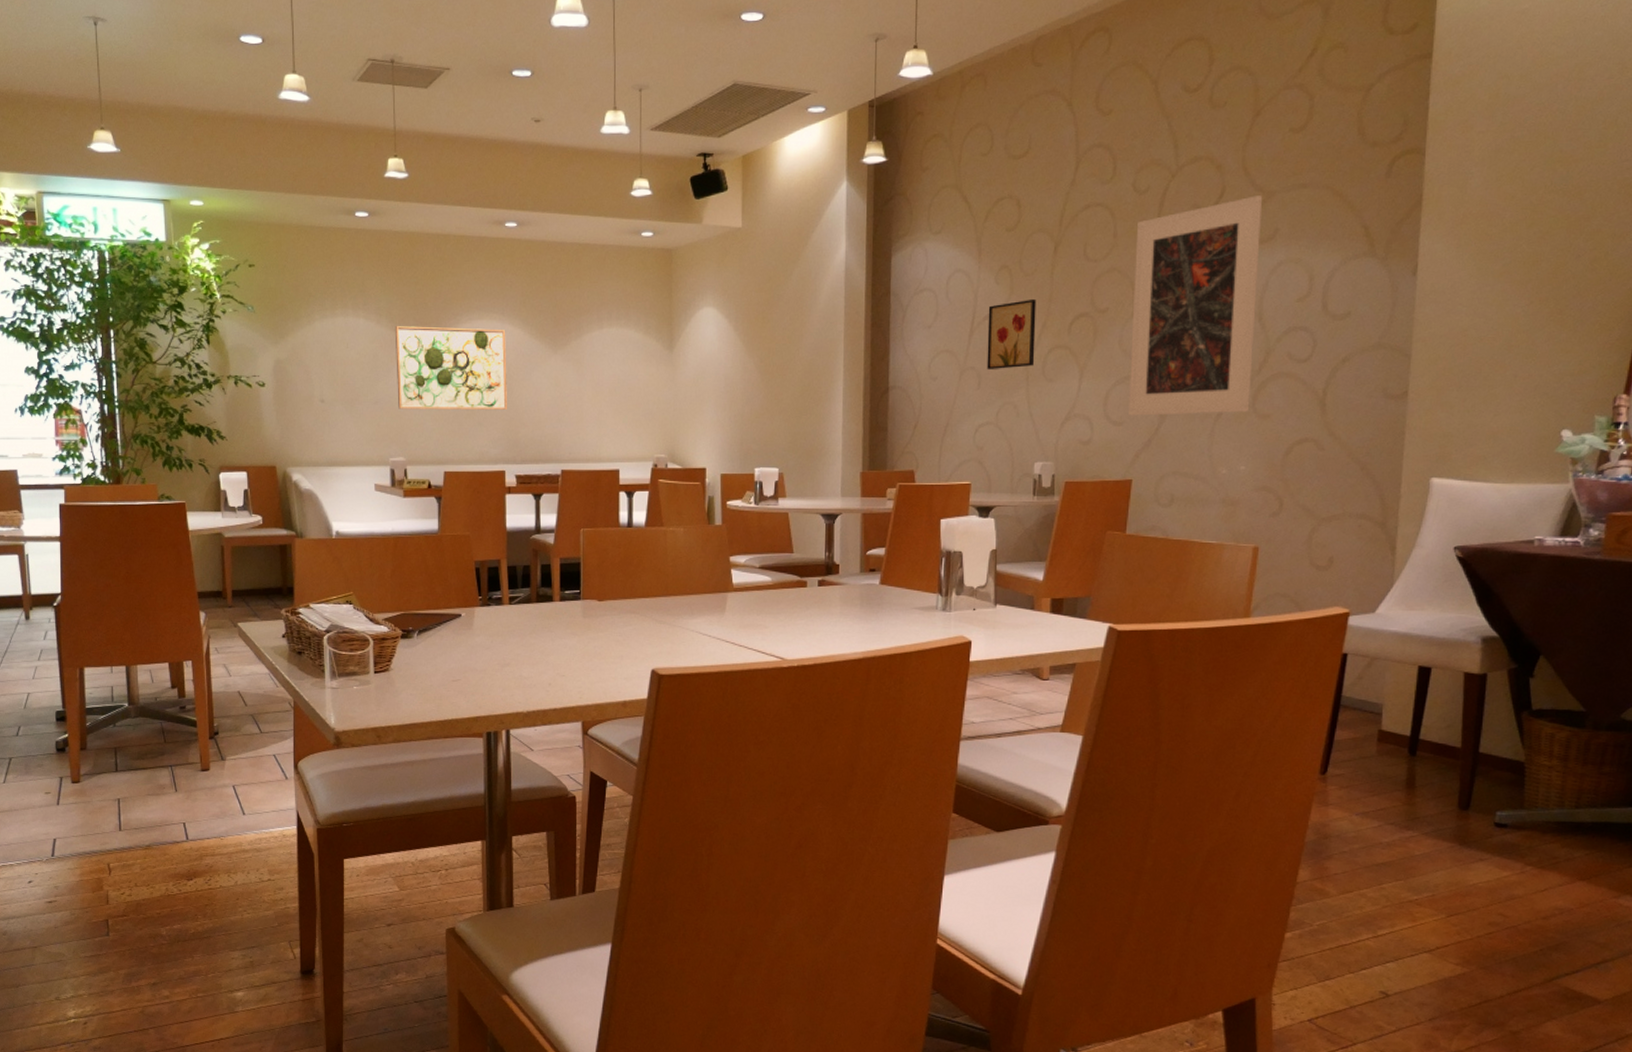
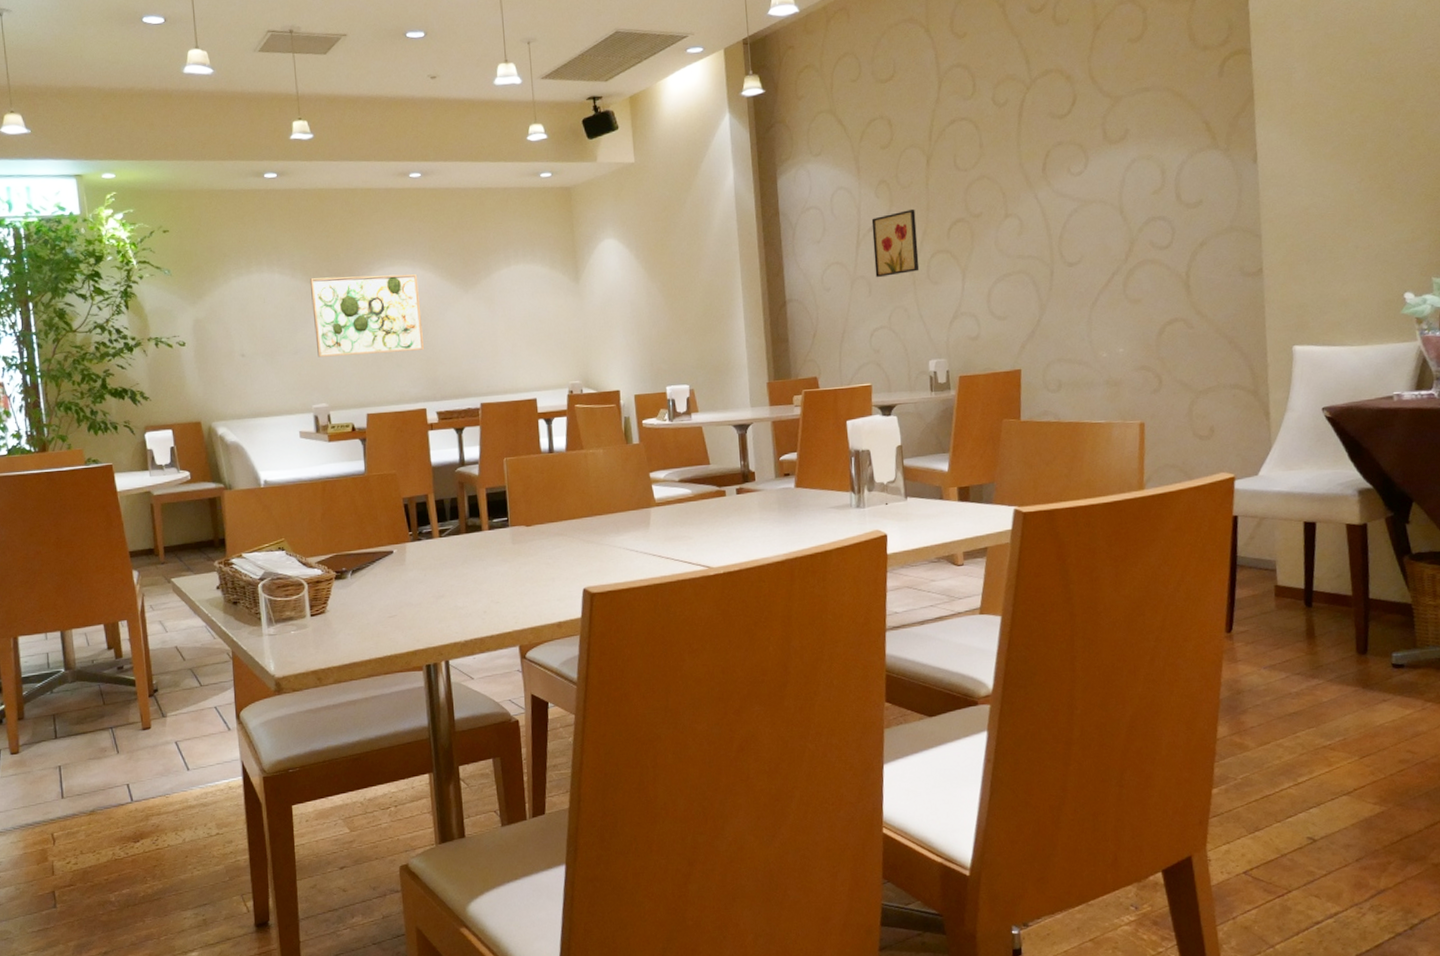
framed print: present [1129,195,1263,416] -> none [1000,101,1122,310]

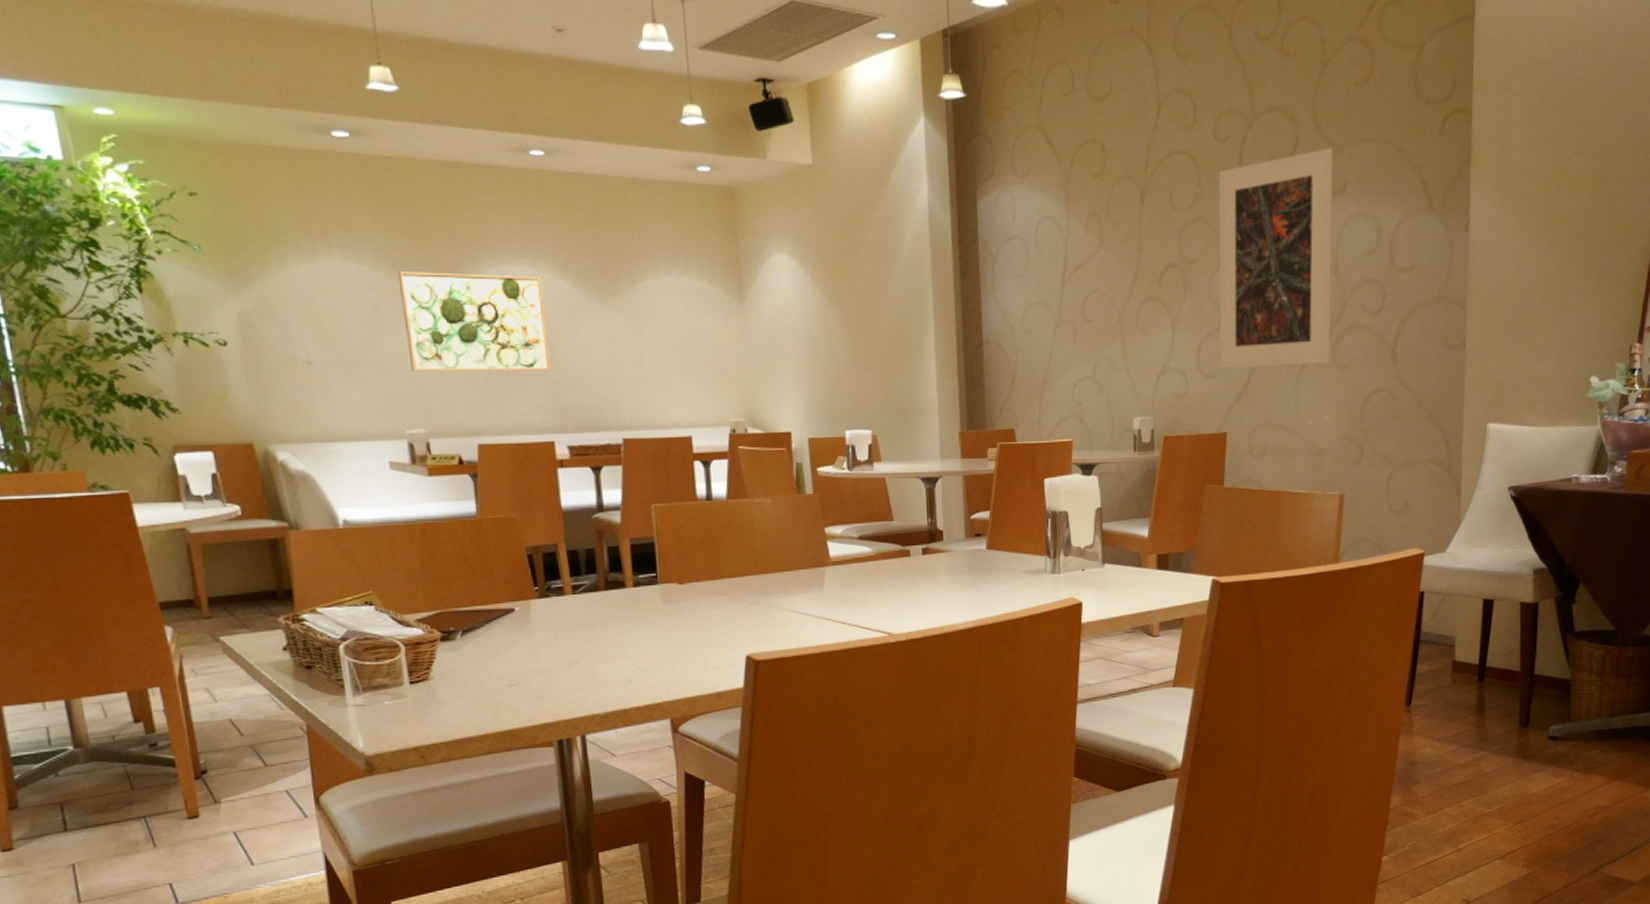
wall art: present [871,208,920,277] -> none [1079,248,1128,322]
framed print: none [1000,101,1122,310] -> present [1218,148,1333,368]

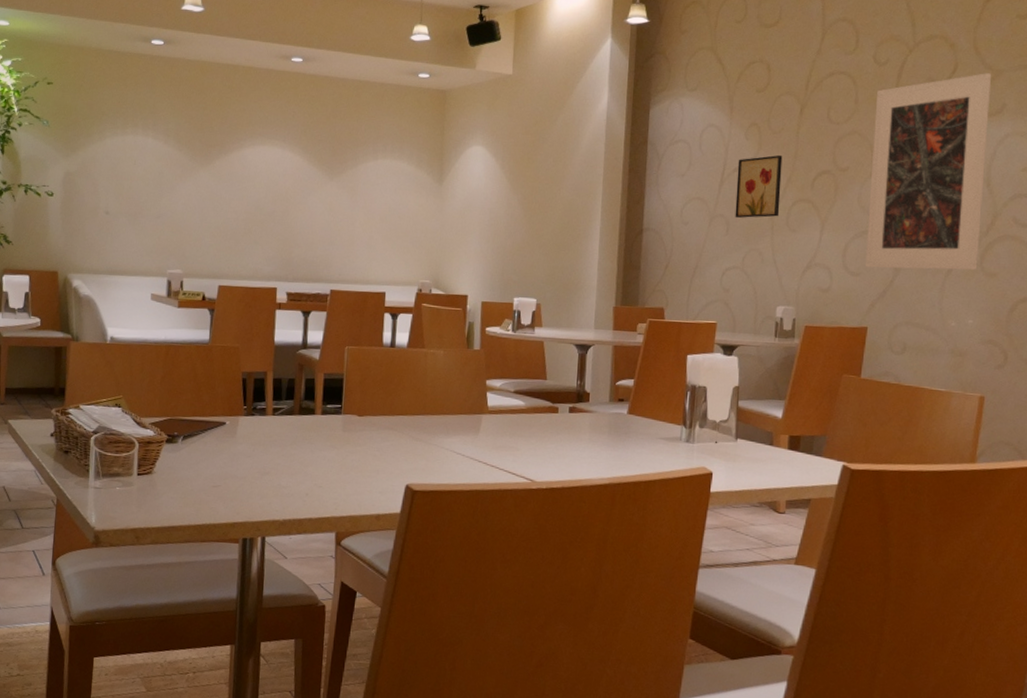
wall art: present [397,272,552,372] -> none [179,147,286,230]
wall art: none [1079,248,1128,322] -> present [735,154,783,218]

